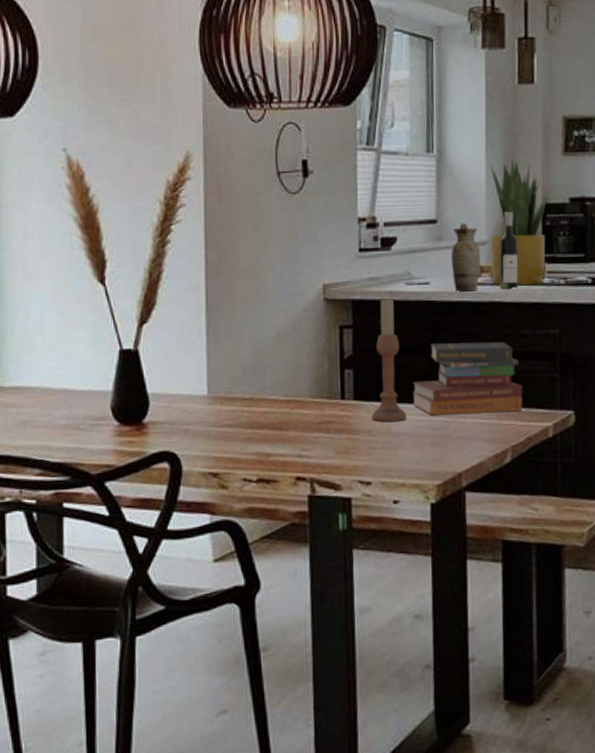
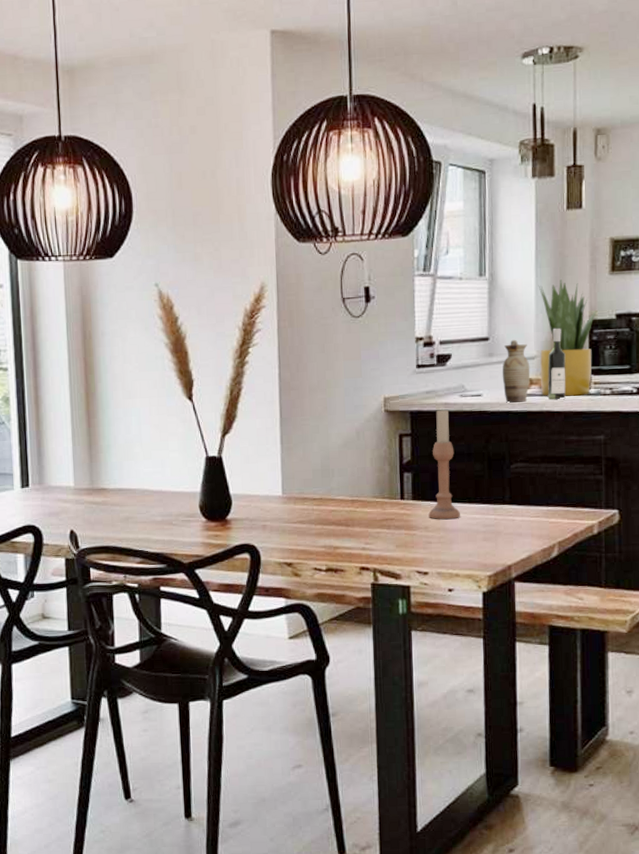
books: present [412,341,523,415] -> none [466,447,569,514]

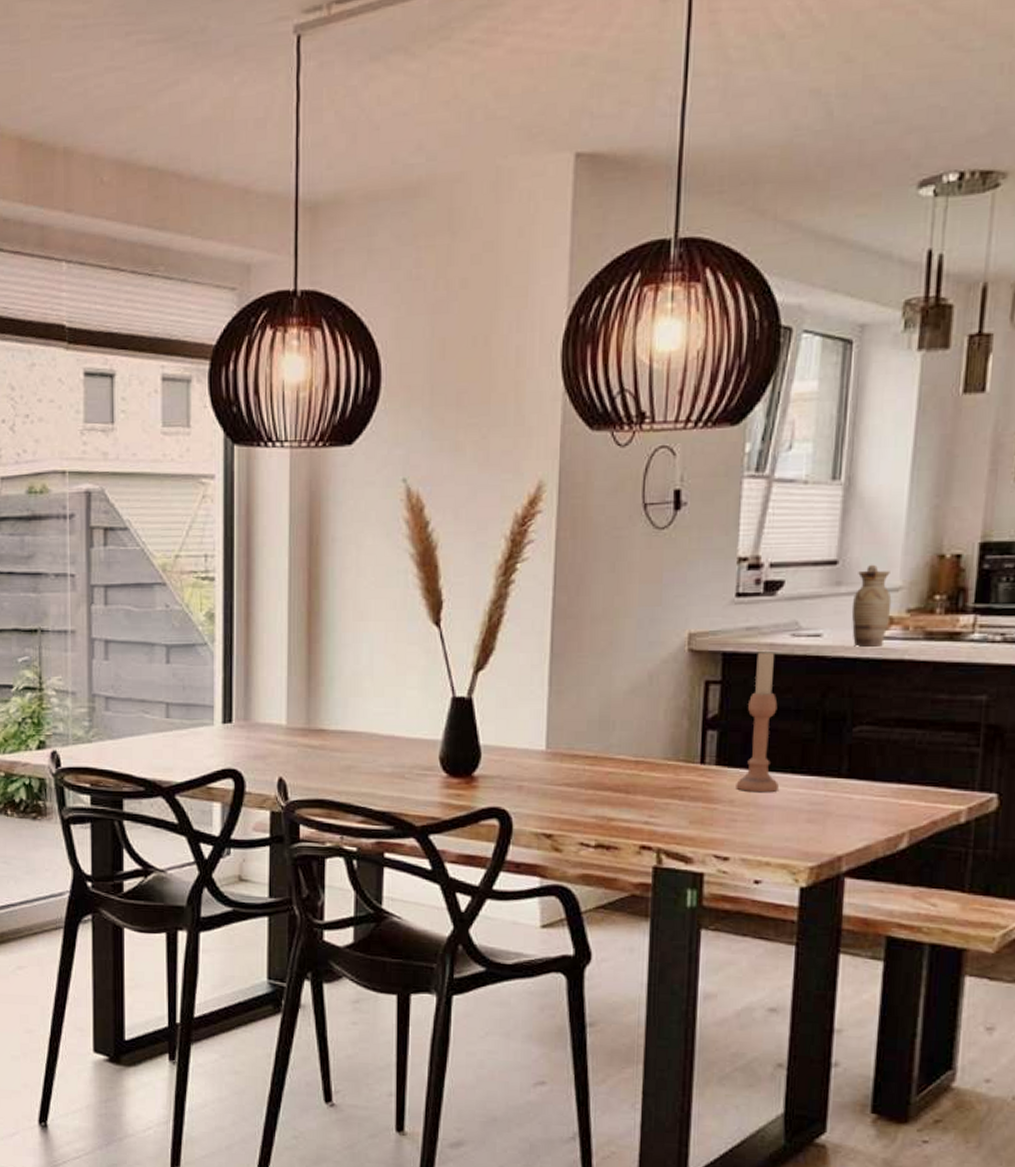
planter: present [538,279,597,396] -> none [904,487,992,642]
bottle: present [547,328,566,401] -> none [912,551,943,646]

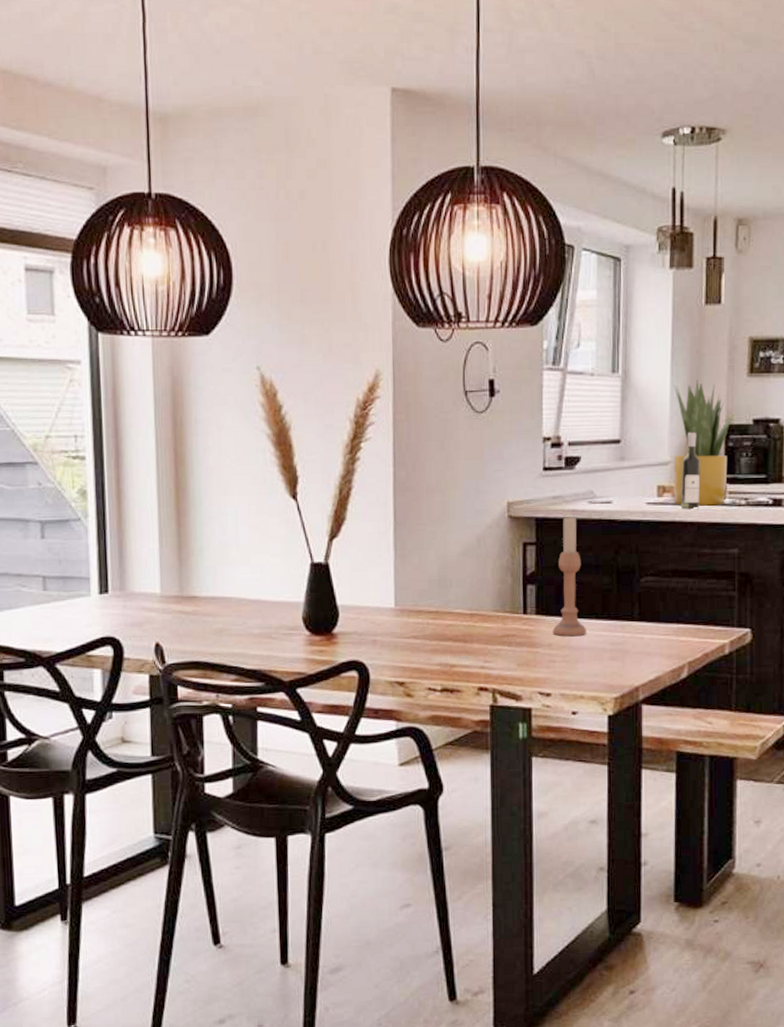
ceramic jug: present [851,564,892,647] -> none [633,442,663,511]
planter: none [904,487,992,642] -> present [673,380,733,506]
bottle: none [912,551,943,646] -> present [680,432,700,510]

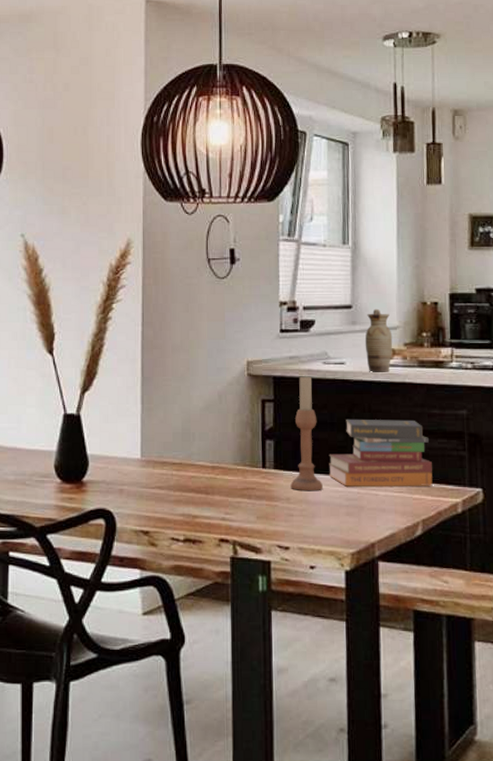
books: none [593,560,700,631] -> present [328,419,433,487]
ceramic jug: none [633,442,663,511] -> present [365,308,393,372]
planter: present [673,380,733,506] -> none [400,252,457,369]
bottle: present [680,432,700,510] -> none [410,299,428,372]

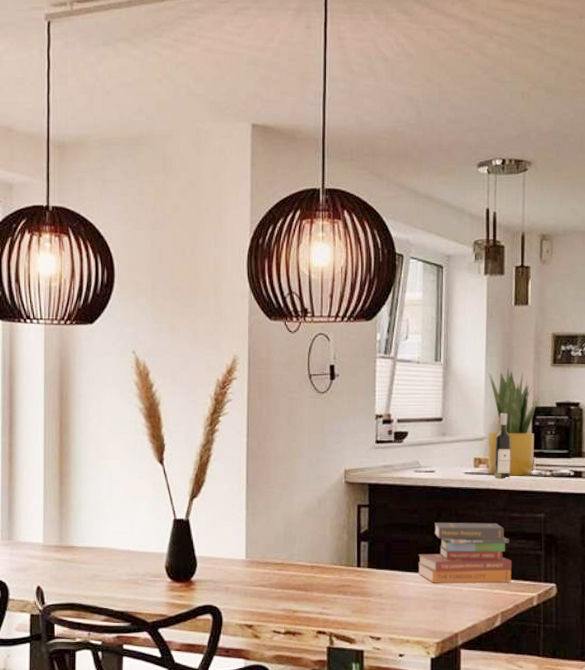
candlestick: present [290,375,323,490] -> none [383,482,412,587]
ceramic jug: present [365,308,393,372] -> none [453,421,479,480]
planter: none [400,252,457,369] -> present [488,368,539,476]
bottle: none [410,299,428,372] -> present [494,412,511,479]

